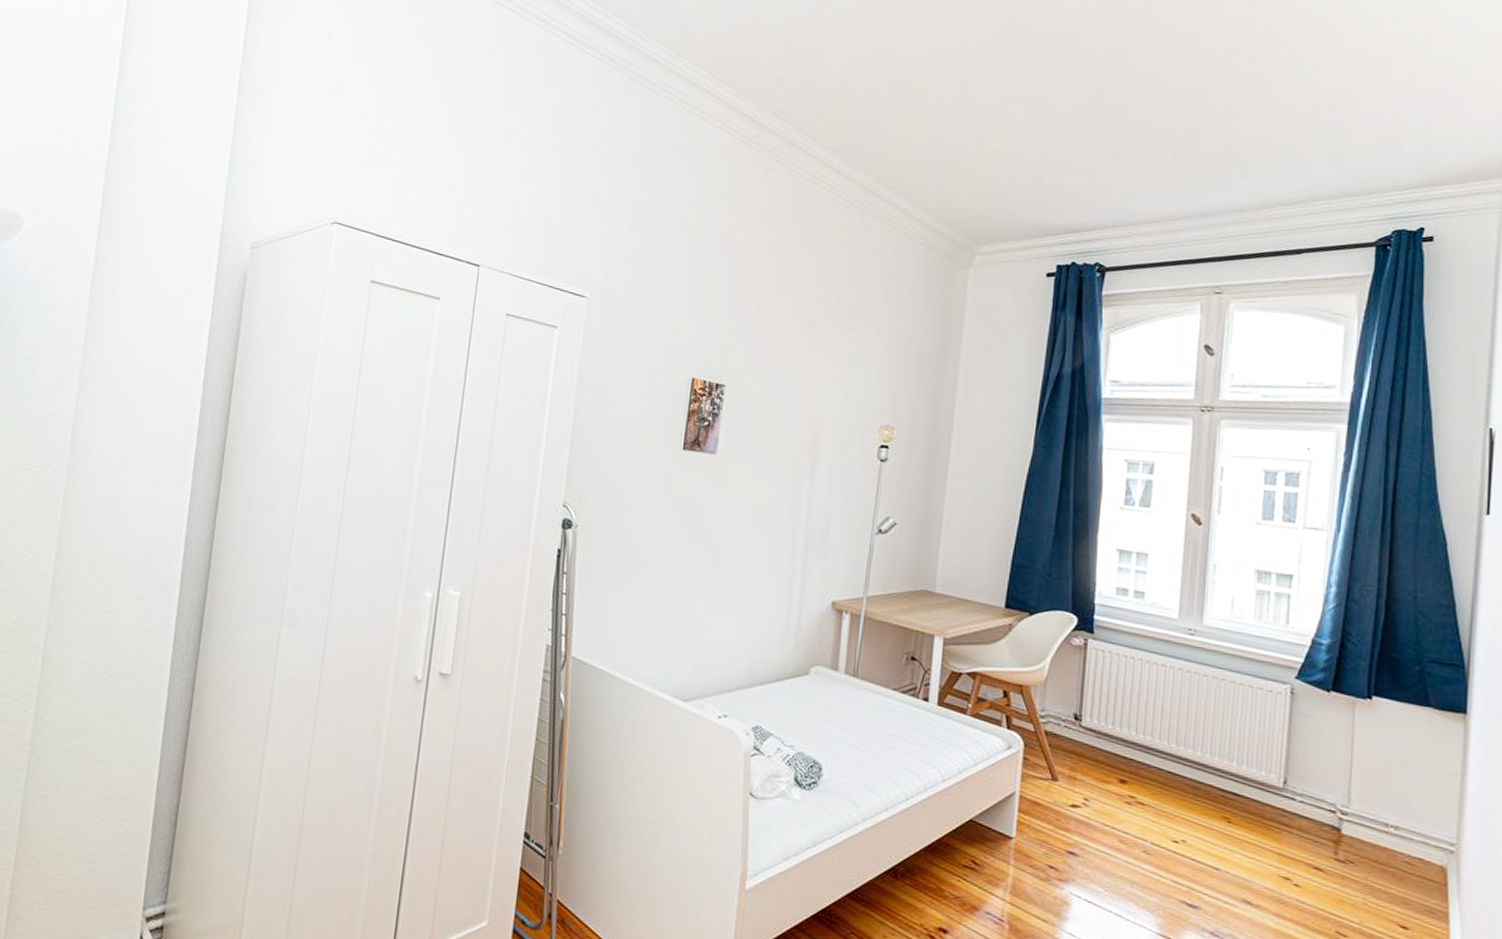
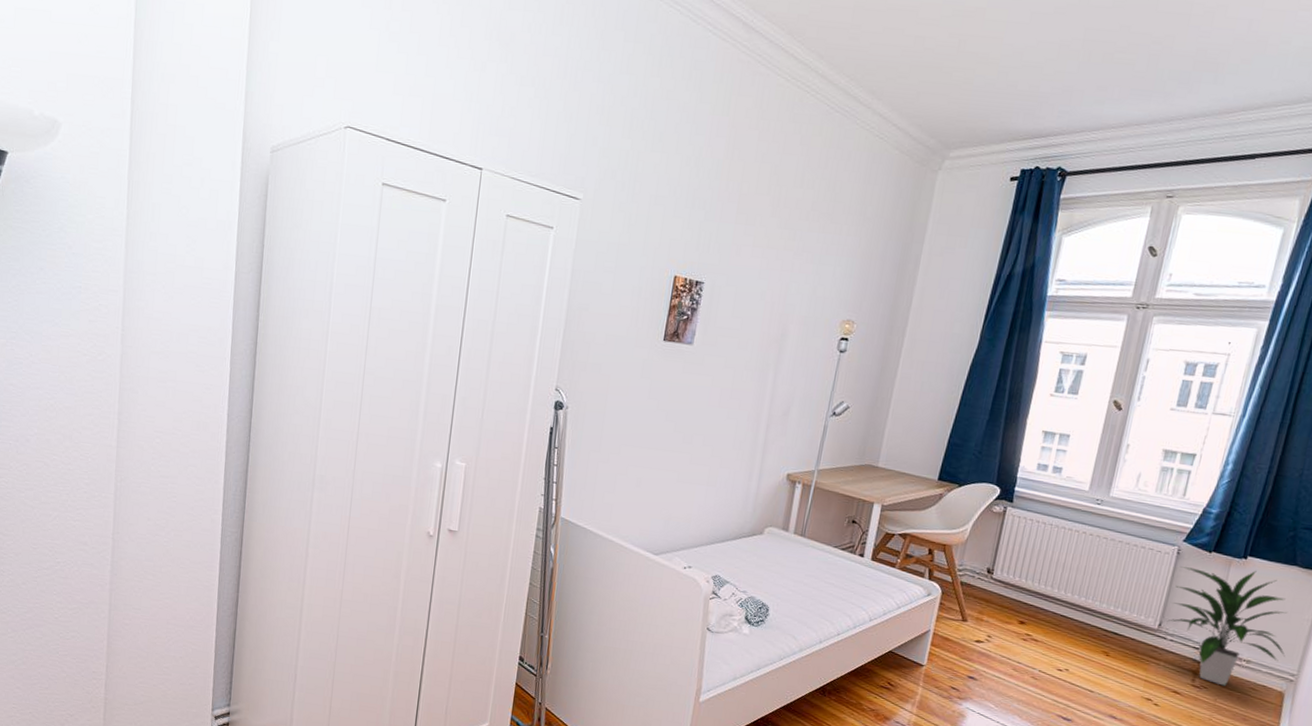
indoor plant: none [1292,709,1439,860] -> present [1167,566,1287,686]

